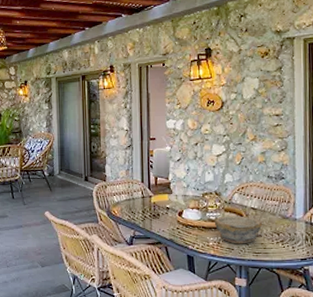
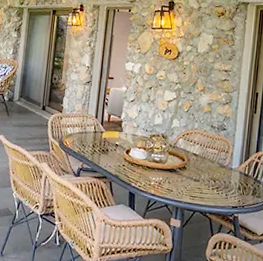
bowl: present [214,216,262,244] -> none [158,158,201,187]

